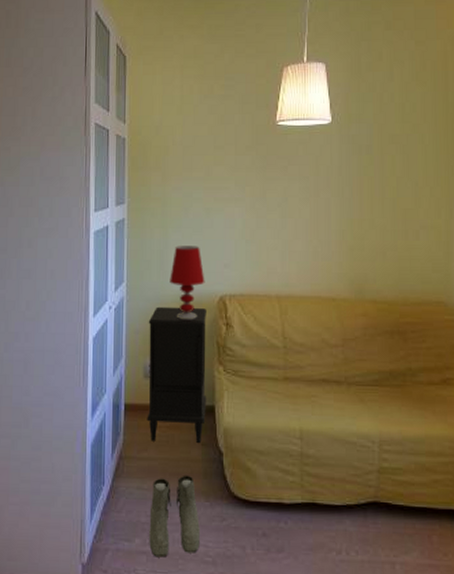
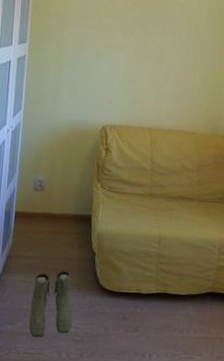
nightstand: present [147,306,207,443] -> none [34,132,90,245]
table lamp: present [170,246,205,319] -> none [61,82,91,144]

